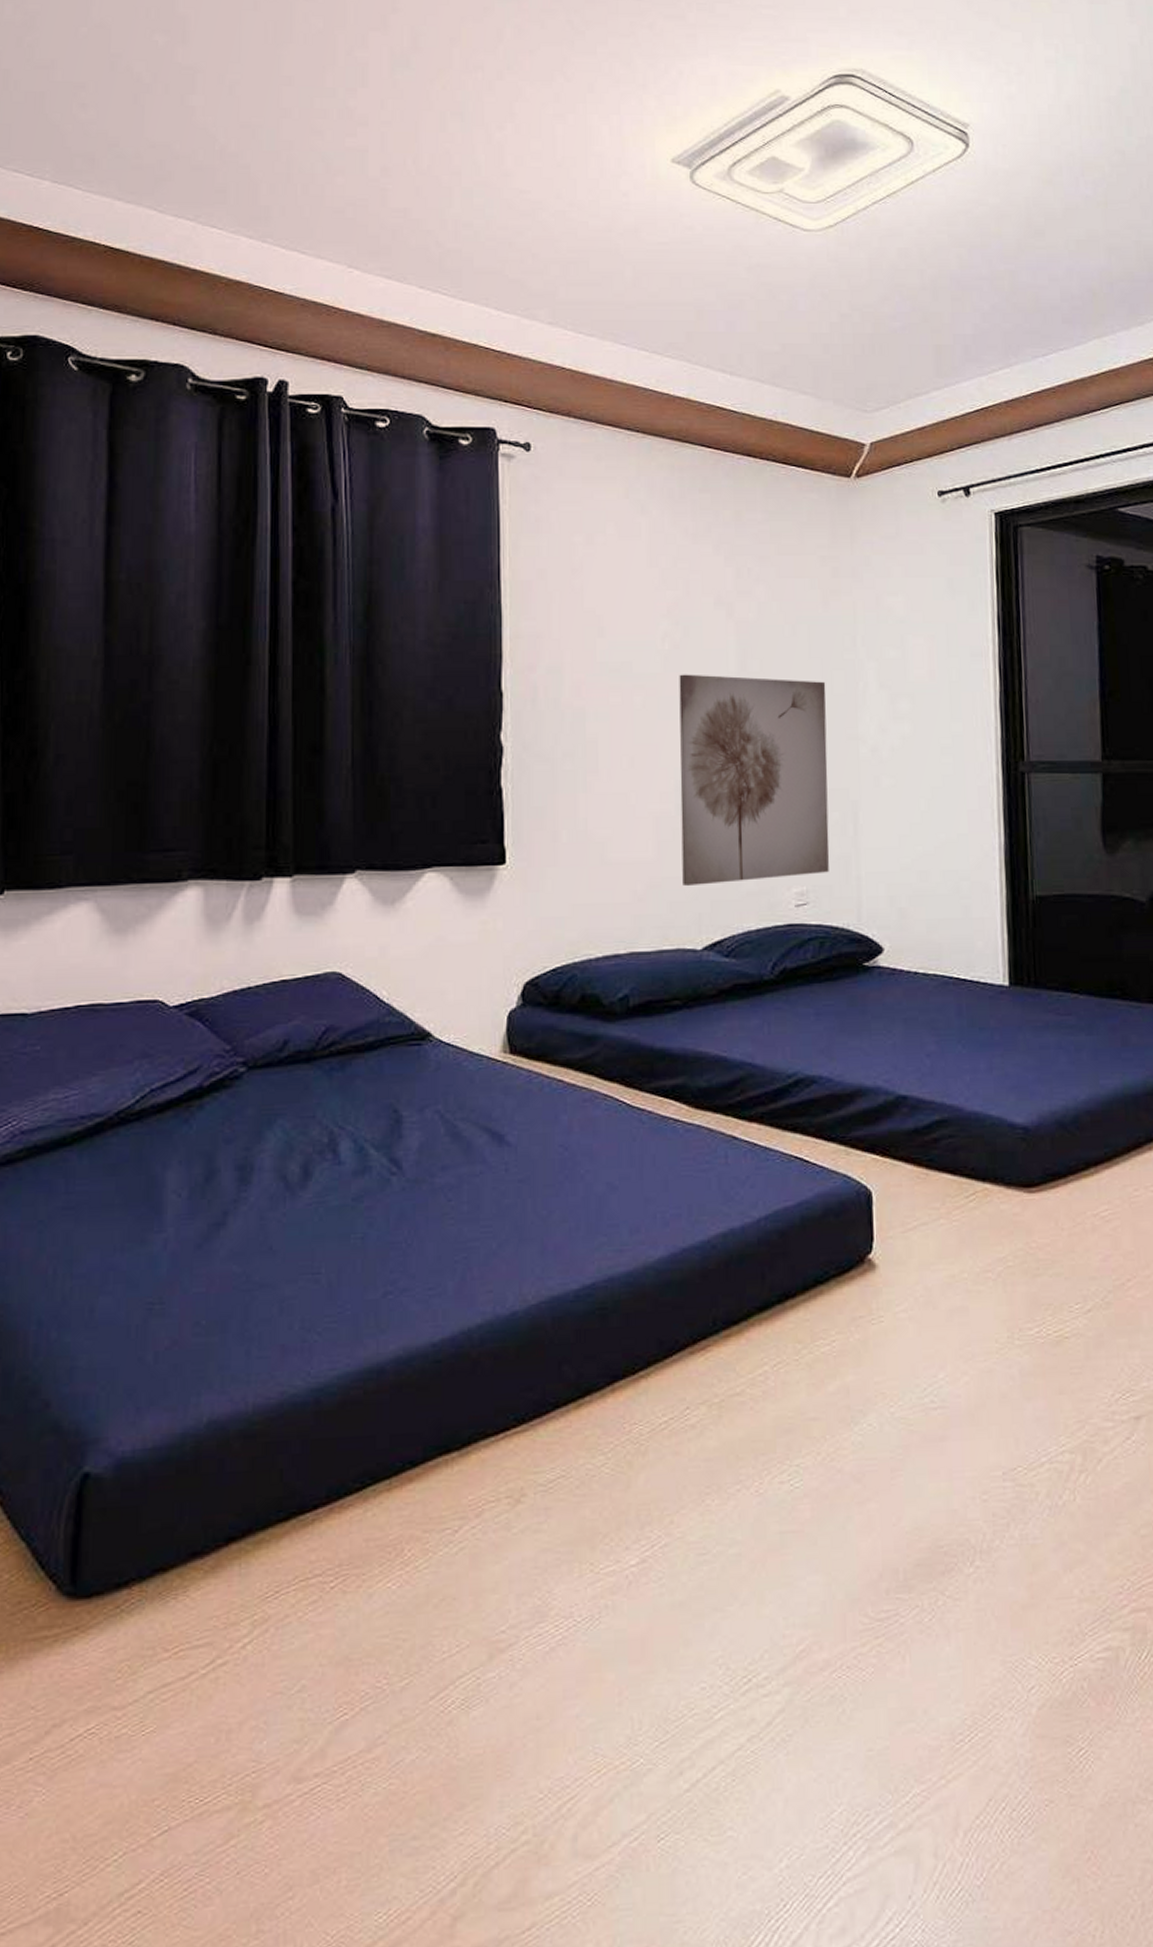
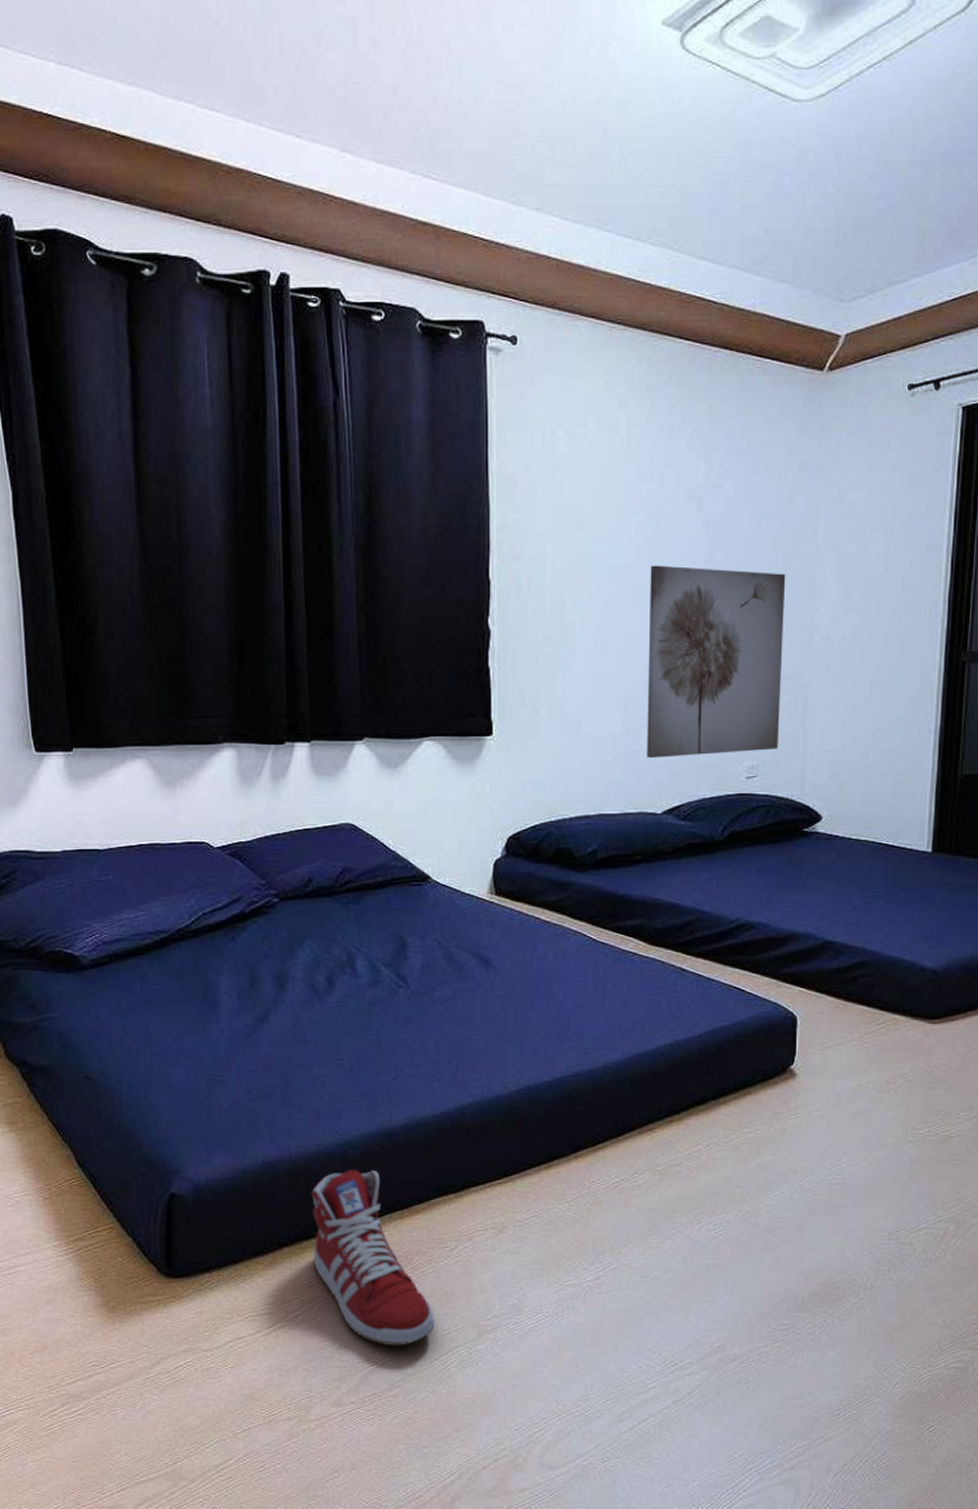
sneaker: none [270,1424,431,1682] -> present [311,1169,435,1346]

